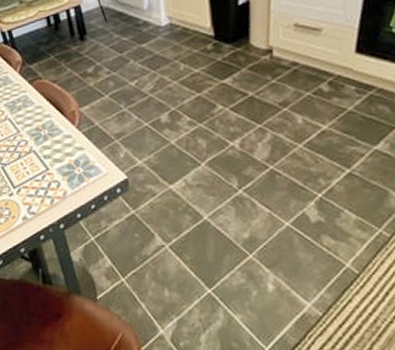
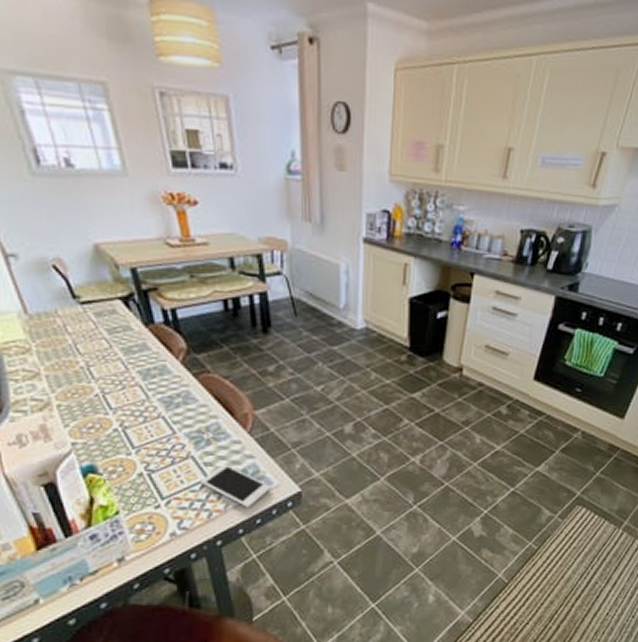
cell phone: none [42,155,101,195] -> present [200,463,270,508]

